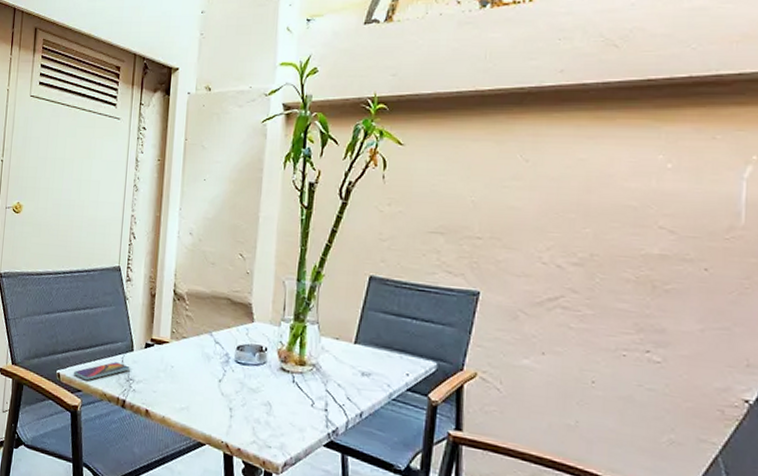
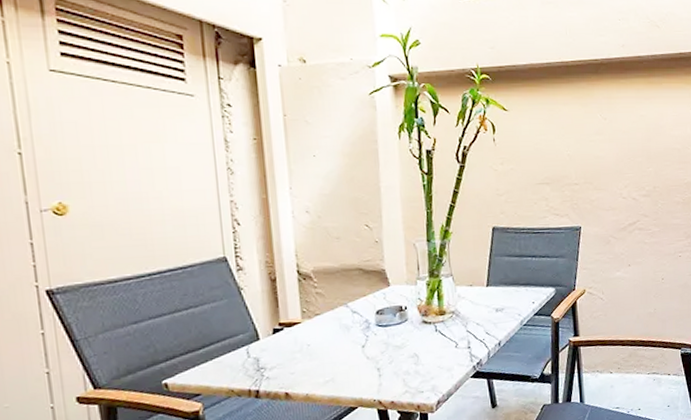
smartphone: present [73,362,130,381] -> none [185,355,259,383]

